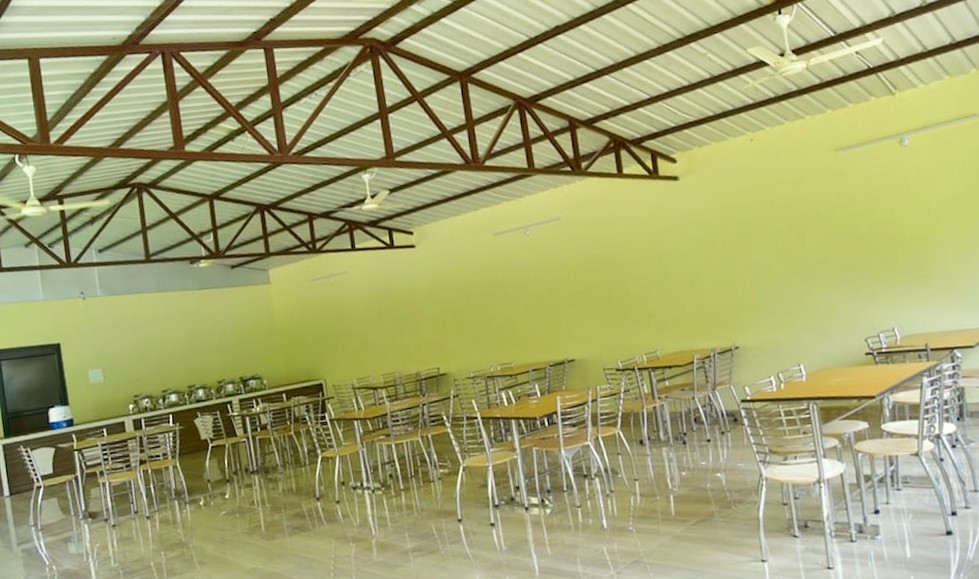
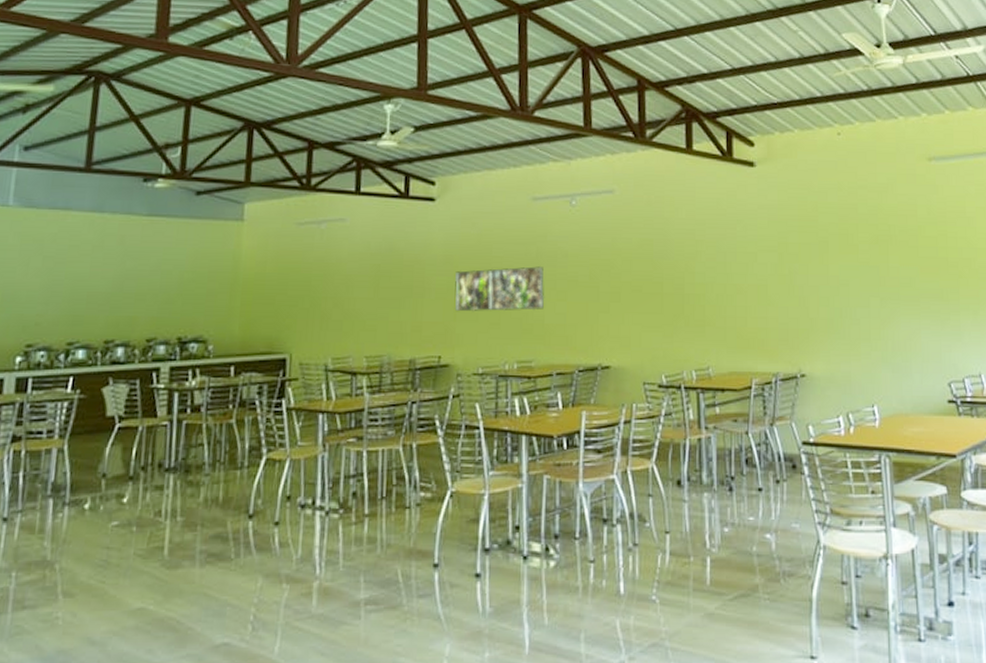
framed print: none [441,288,515,332] -> present [454,266,545,312]

